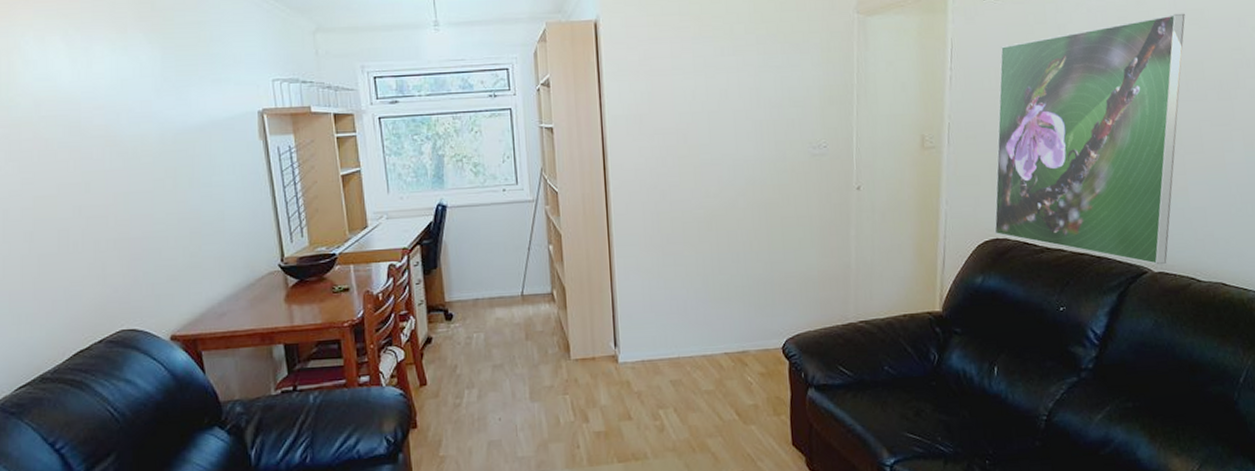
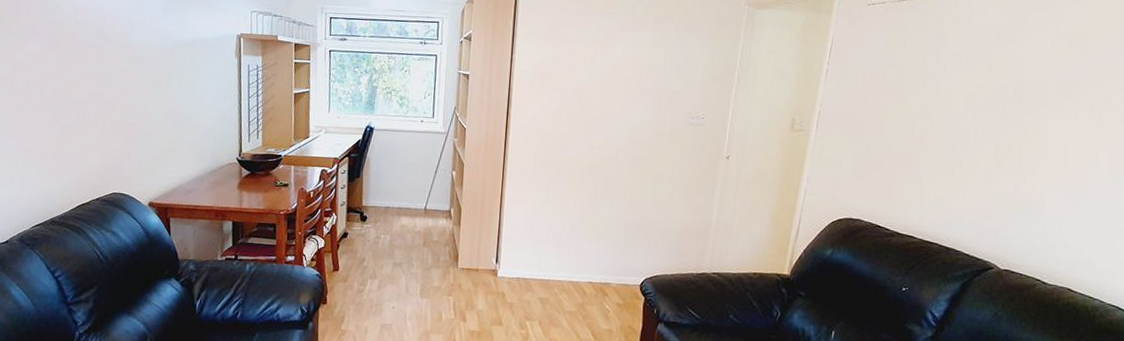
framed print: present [994,13,1185,265] -> none [849,35,1066,264]

